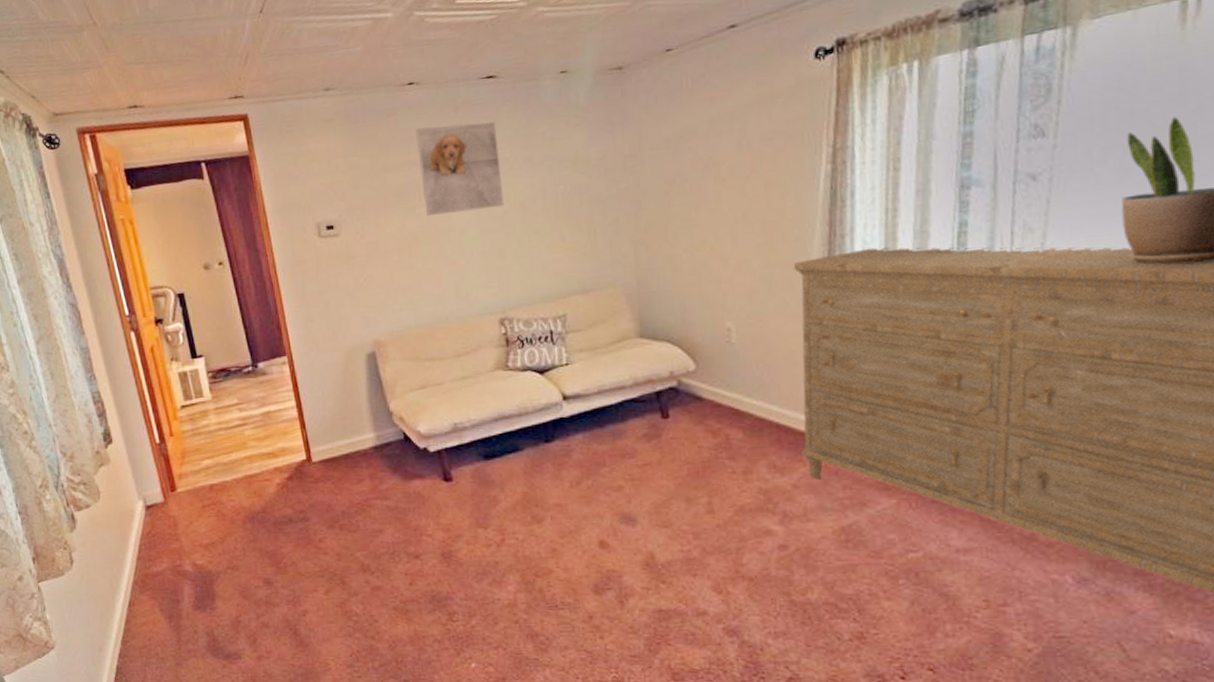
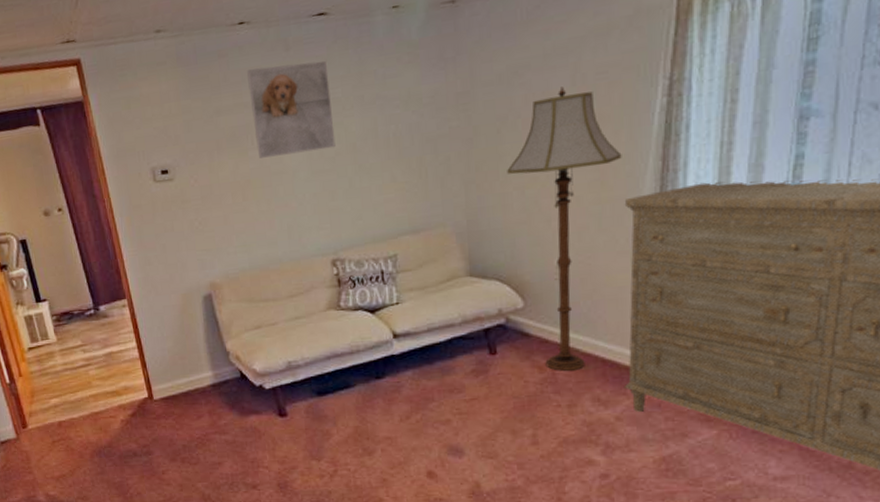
floor lamp: none [676,152,790,436] -> present [507,87,622,371]

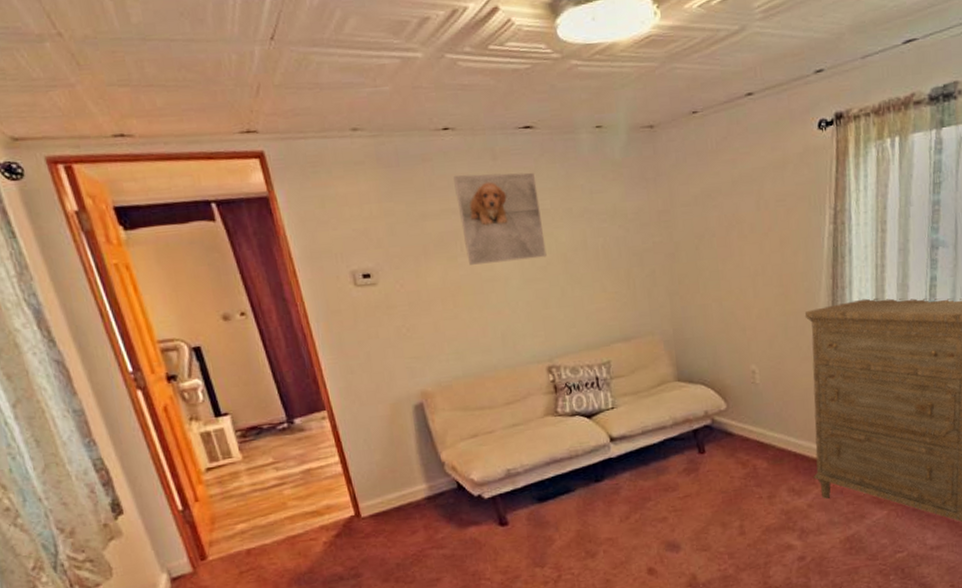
floor lamp: present [507,87,622,371] -> none [706,211,801,466]

